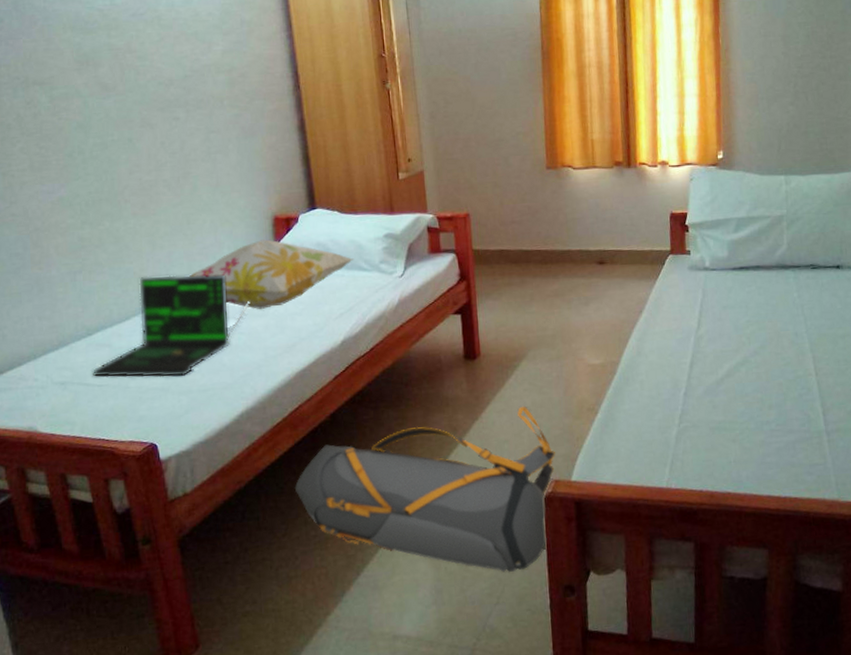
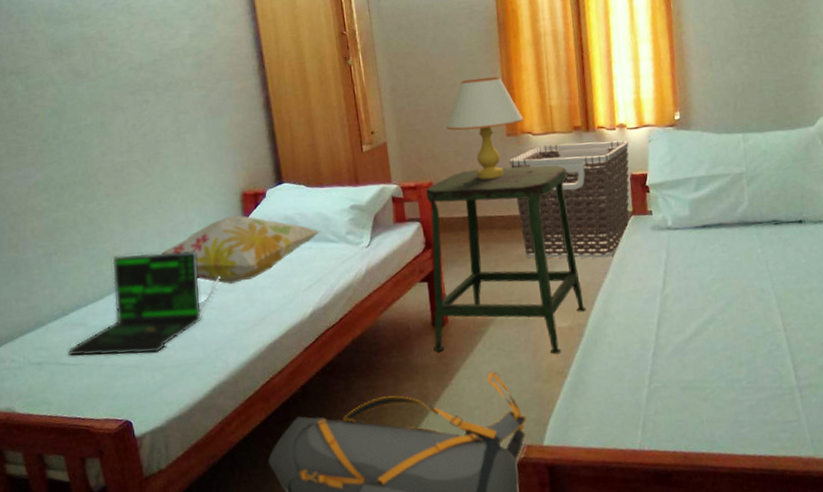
stool: none [462,200,619,391] -> present [425,165,586,355]
table lamp: none [485,107,565,212] -> present [446,76,524,179]
clothes hamper: none [548,178,670,297] -> present [509,140,630,259]

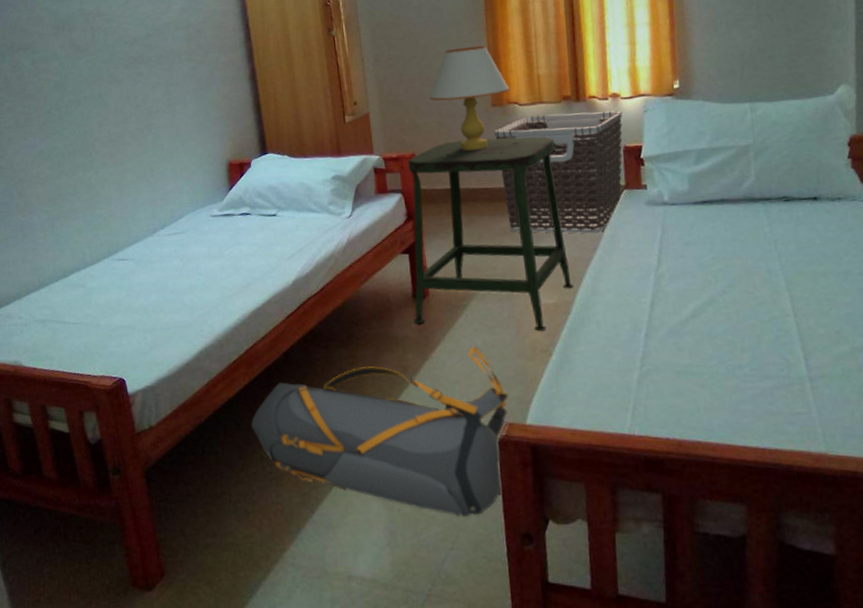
laptop: present [67,251,221,357] -> none [68,218,208,316]
decorative pillow: present [160,215,321,284] -> none [151,184,304,251]

